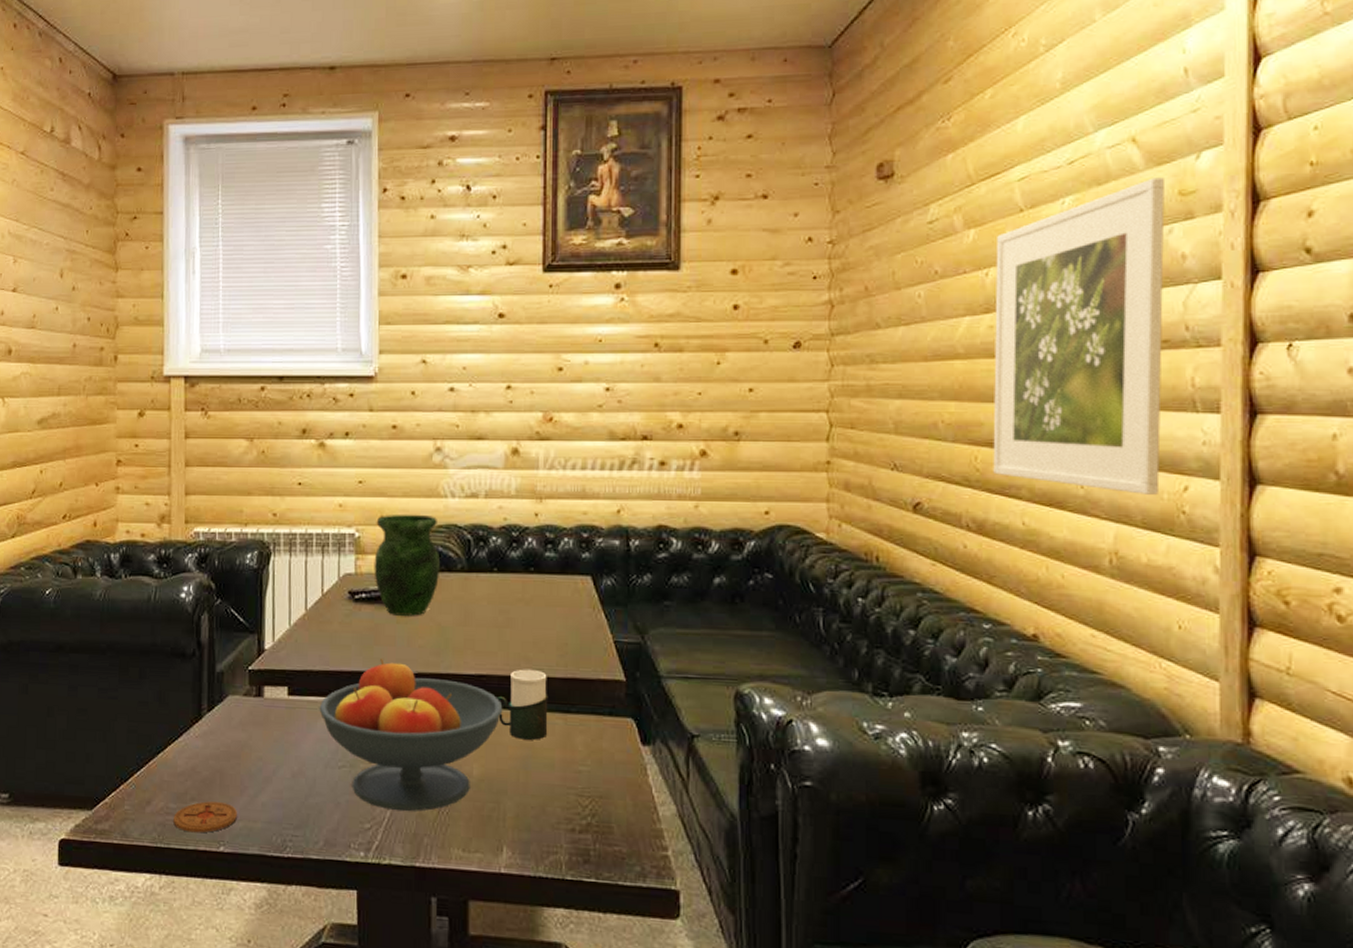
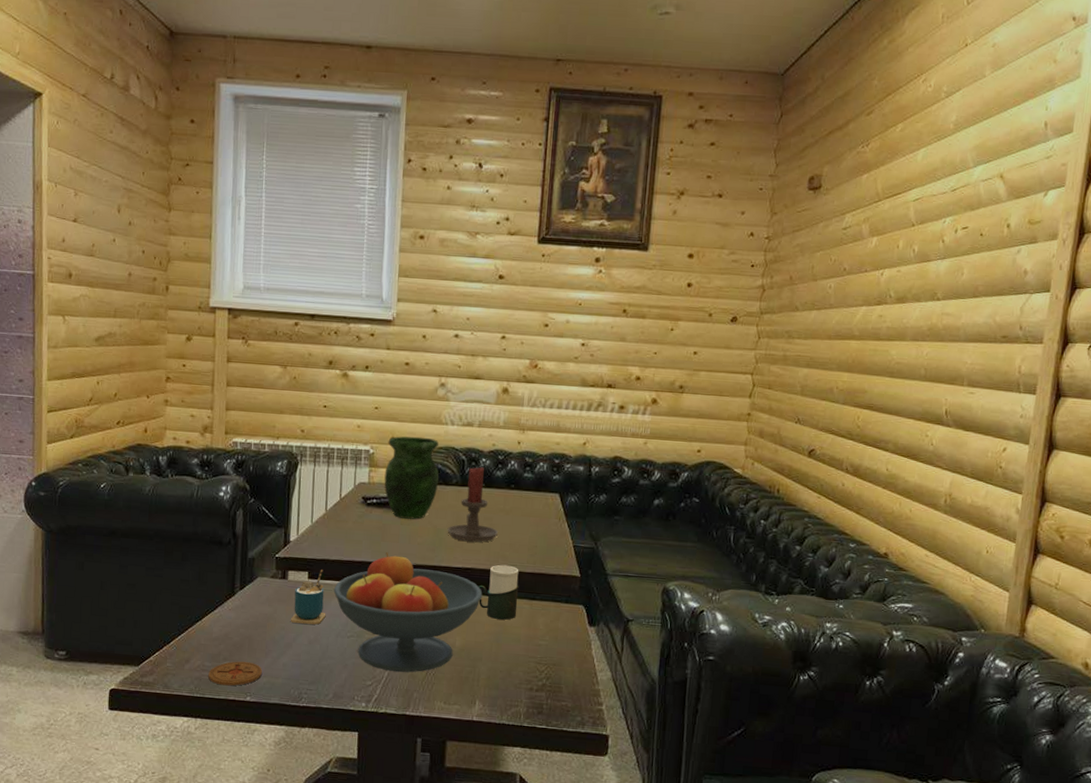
cup: none [269,683,311,753] -> present [291,570,326,625]
candle holder: none [454,547,517,641] -> present [447,467,498,542]
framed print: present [993,177,1165,495] -> none [870,208,1019,453]

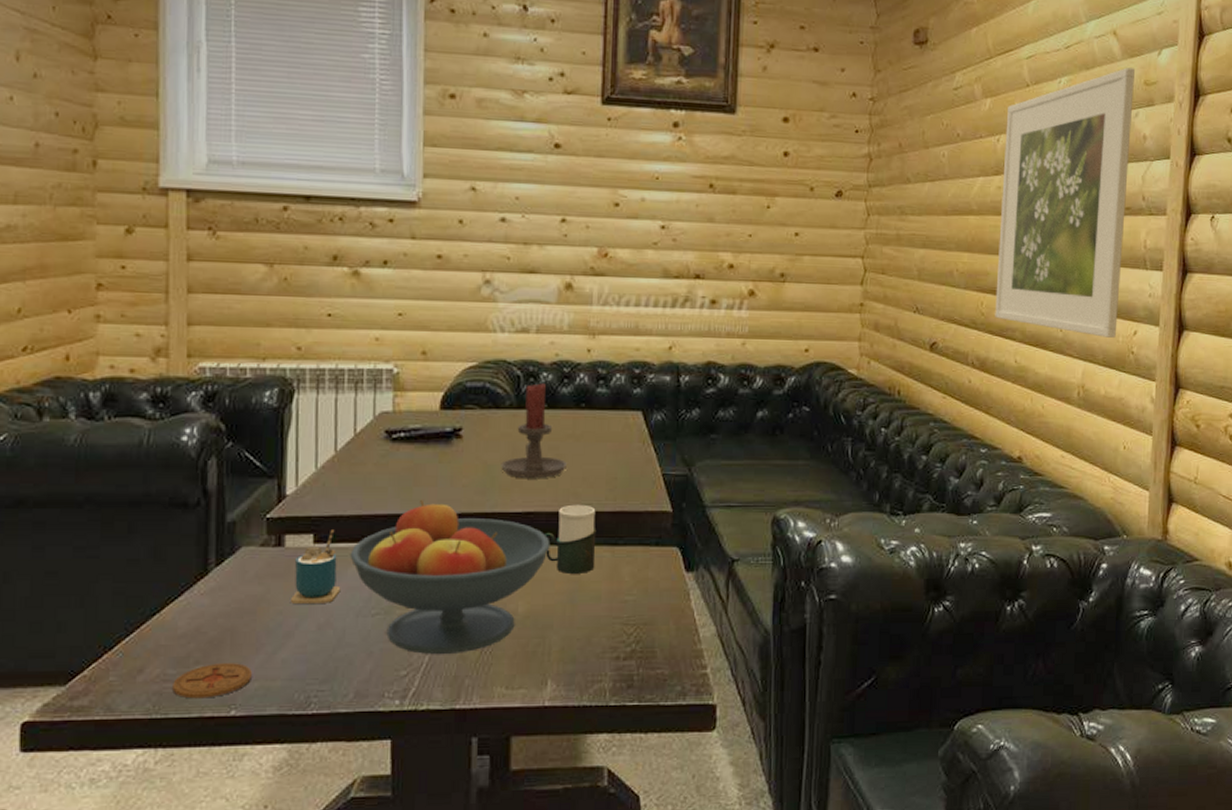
vase: present [384,436,439,519] -> none [414,348,488,455]
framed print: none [870,208,1019,453] -> present [995,67,1135,338]

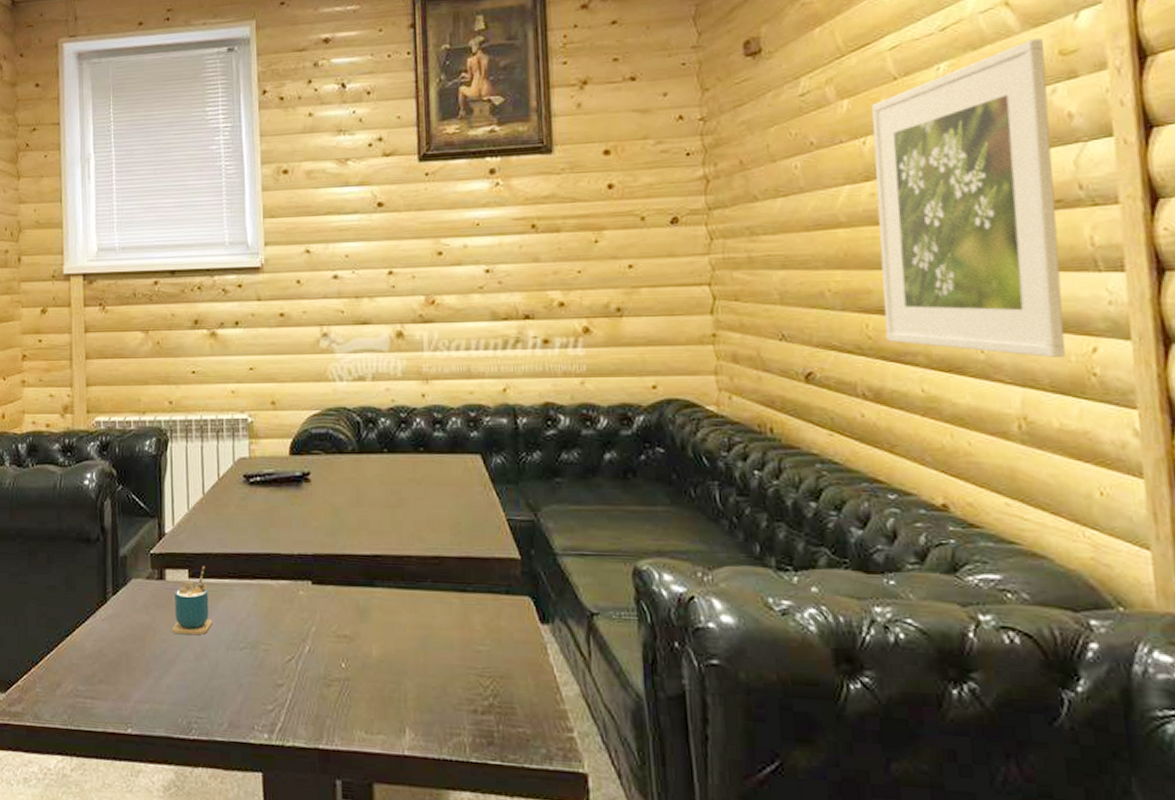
coaster: present [172,663,252,699] -> none [83,683,143,715]
fruit bowl: present [350,499,550,655] -> none [219,539,399,693]
candle holder: present [501,383,567,478] -> none [347,429,409,521]
cup: present [545,504,597,574] -> none [393,548,445,620]

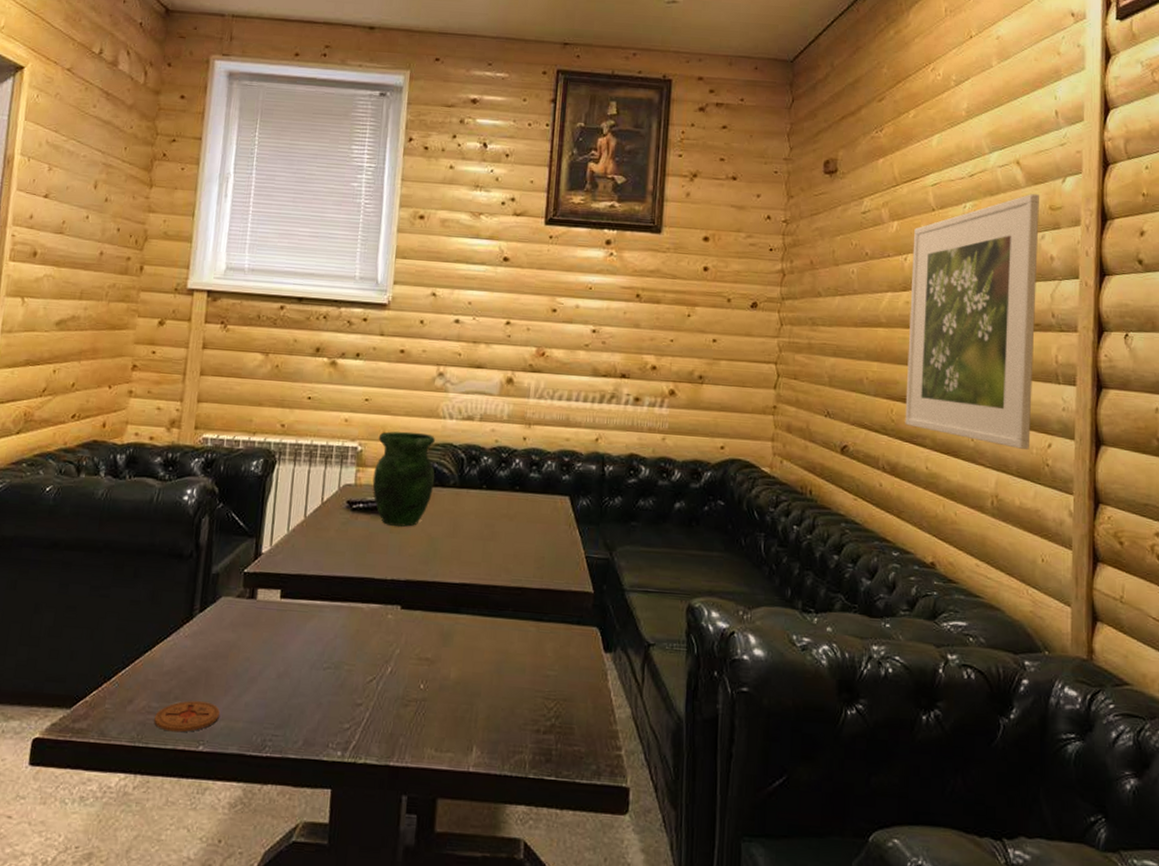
coaster: none [83,683,143,715] -> present [154,700,220,733]
cup: present [172,566,213,635] -> none [257,587,300,654]
vase: none [267,398,332,498] -> present [372,431,435,527]

